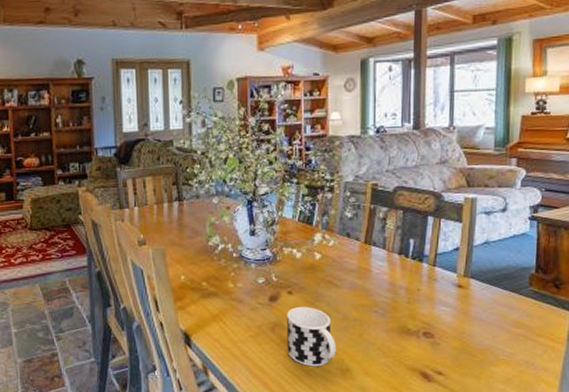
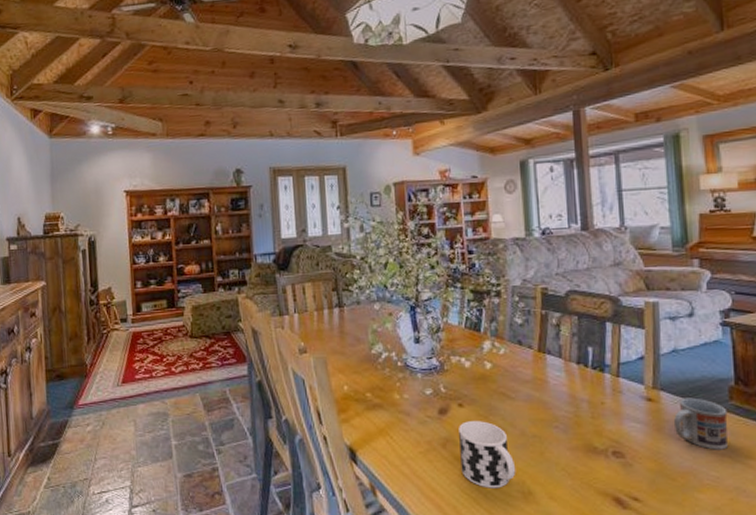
cup: none [479,284,526,330] -> present [673,397,728,450]

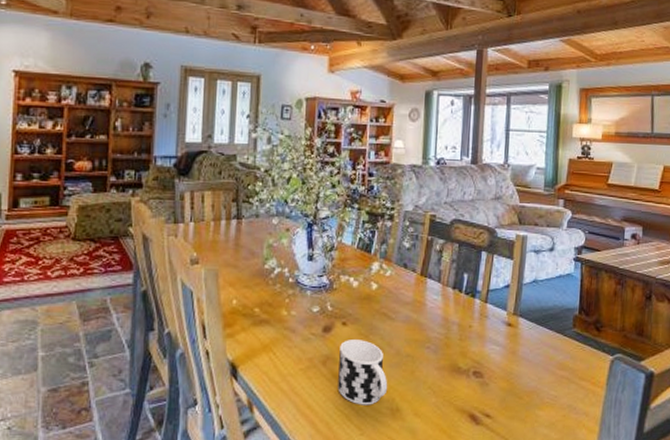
cup: present [673,397,728,450] -> none [526,324,570,372]

